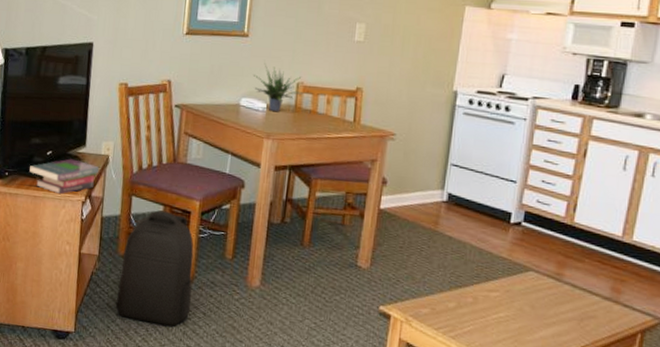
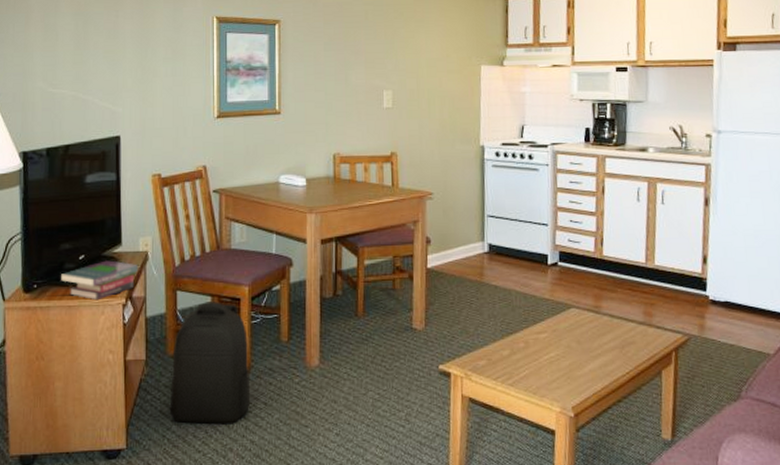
potted plant: present [252,63,303,112] -> none [289,138,341,186]

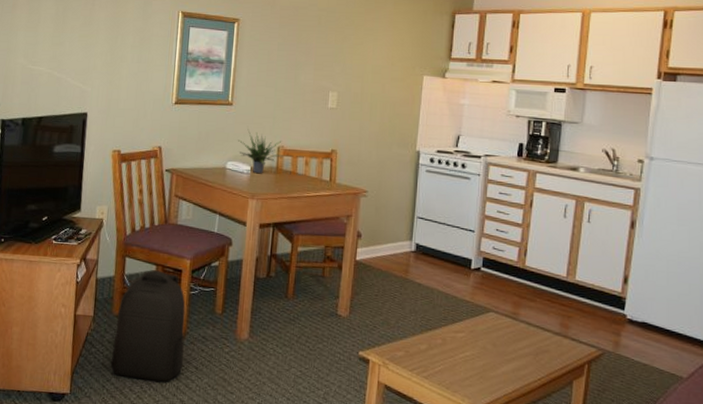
books: present [61,260,138,301] -> none [25,223,93,259]
potted plant: none [289,138,341,186] -> present [237,129,284,174]

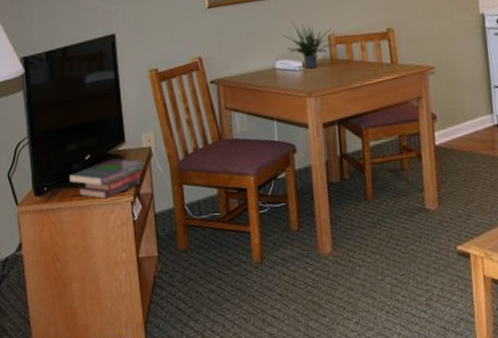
books: none [25,223,93,259] -> present [69,158,143,200]
backpack: present [110,270,186,382] -> none [184,193,266,318]

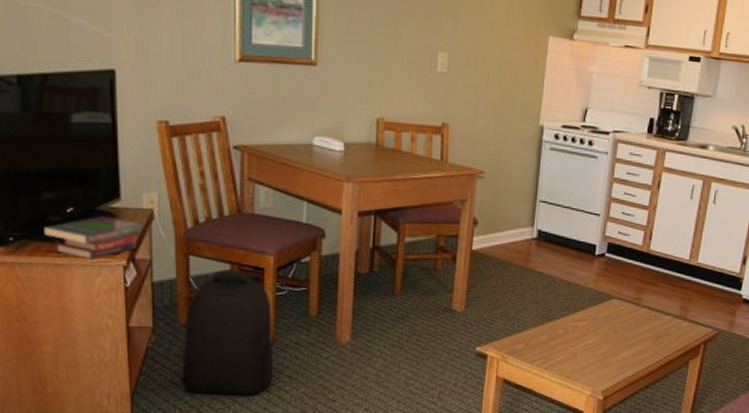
backpack: none [184,193,266,318] -> present [181,269,274,395]
potted plant: present [282,22,336,69] -> none [325,96,385,152]

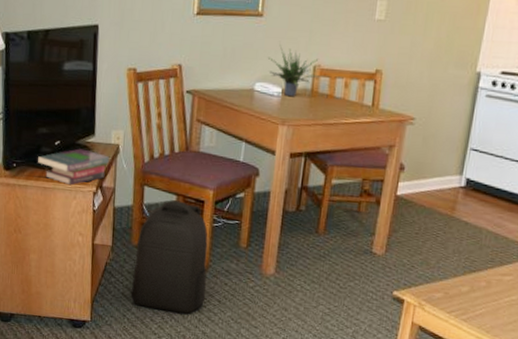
potted plant: none [325,96,385,152] -> present [267,45,320,97]

